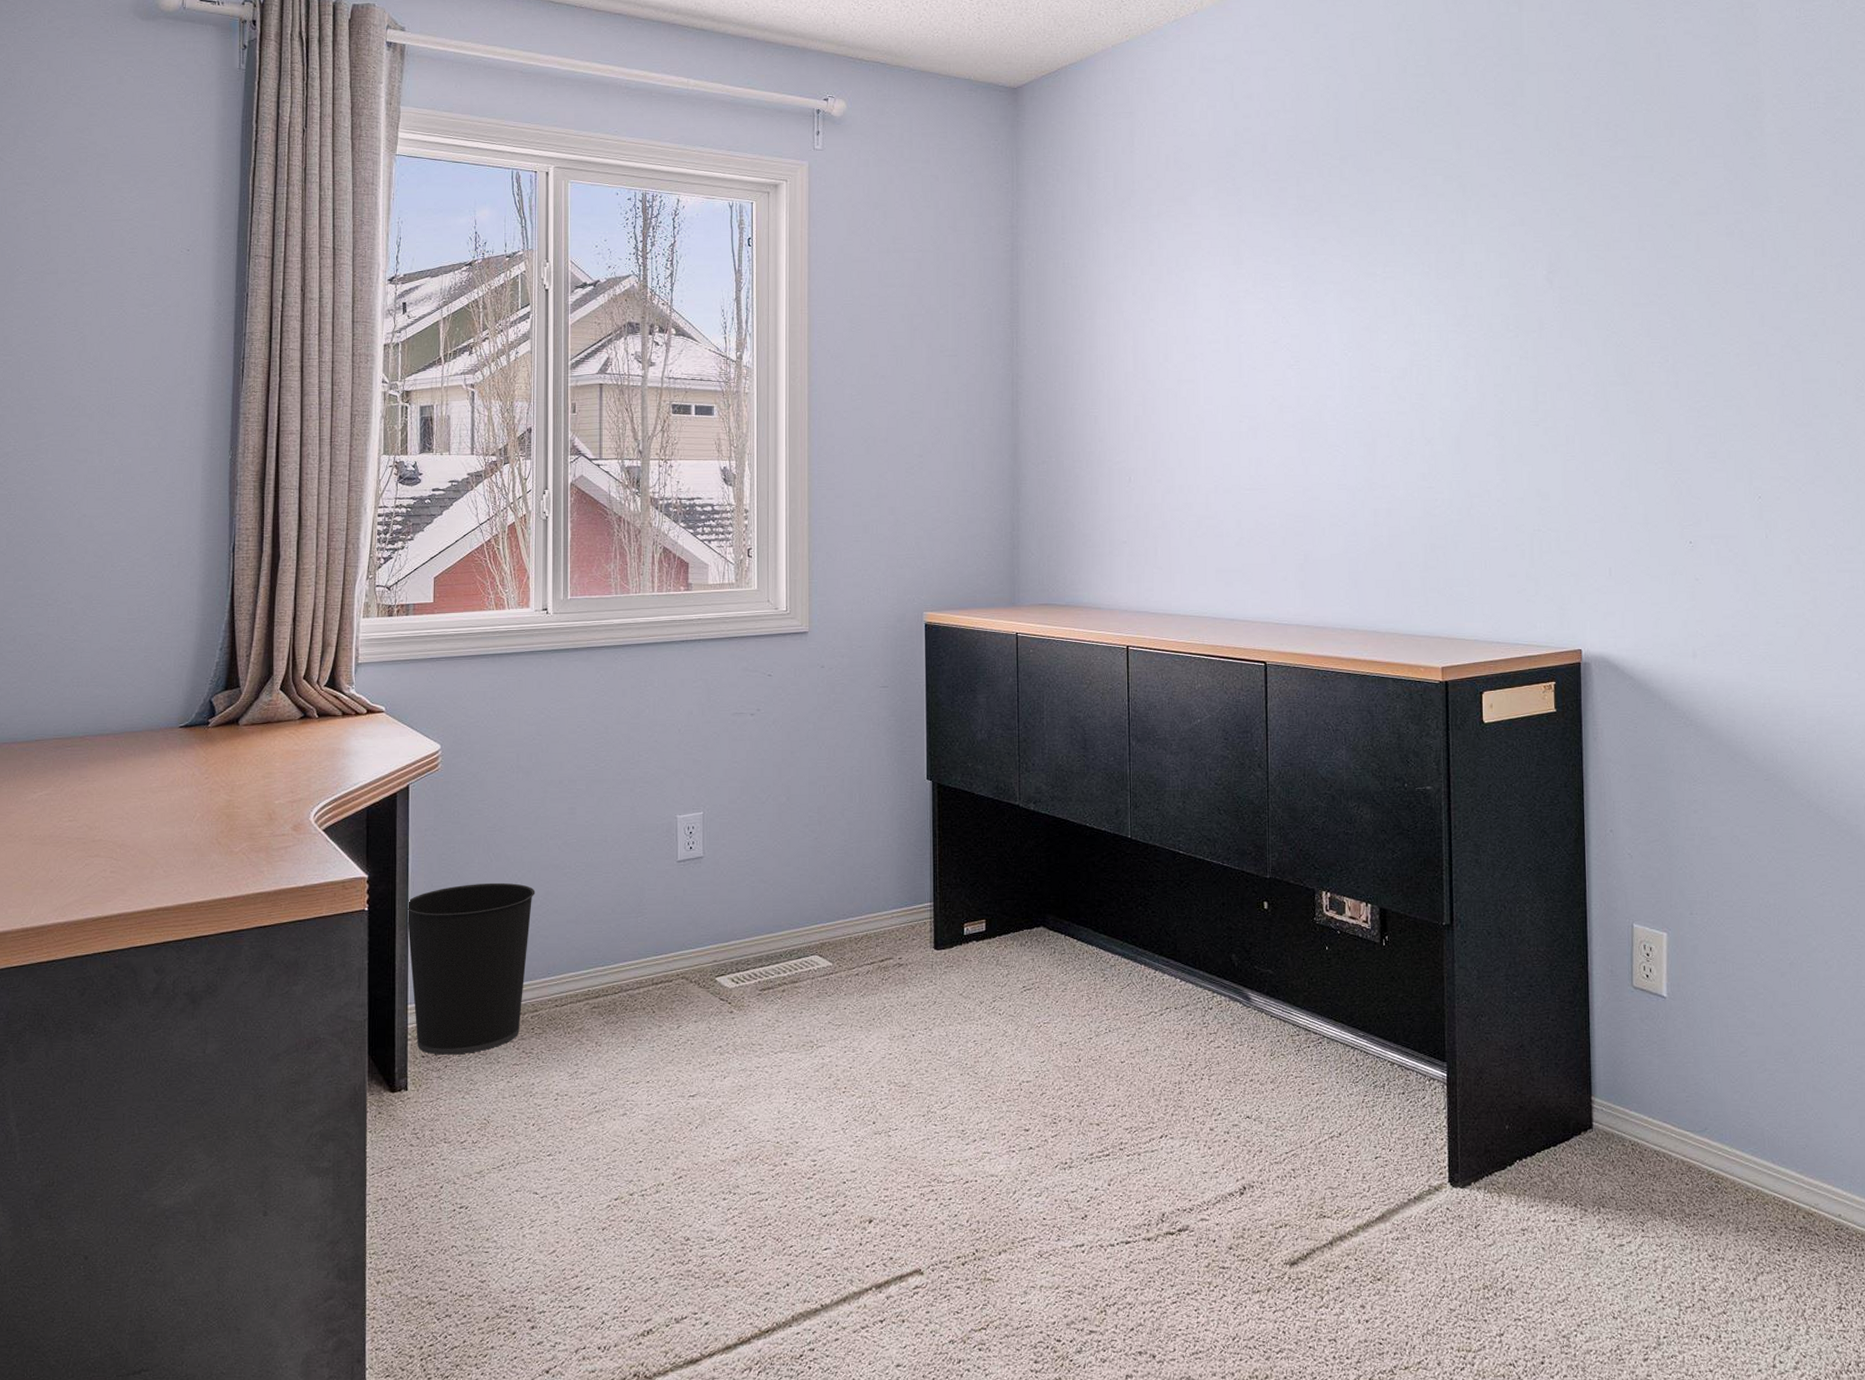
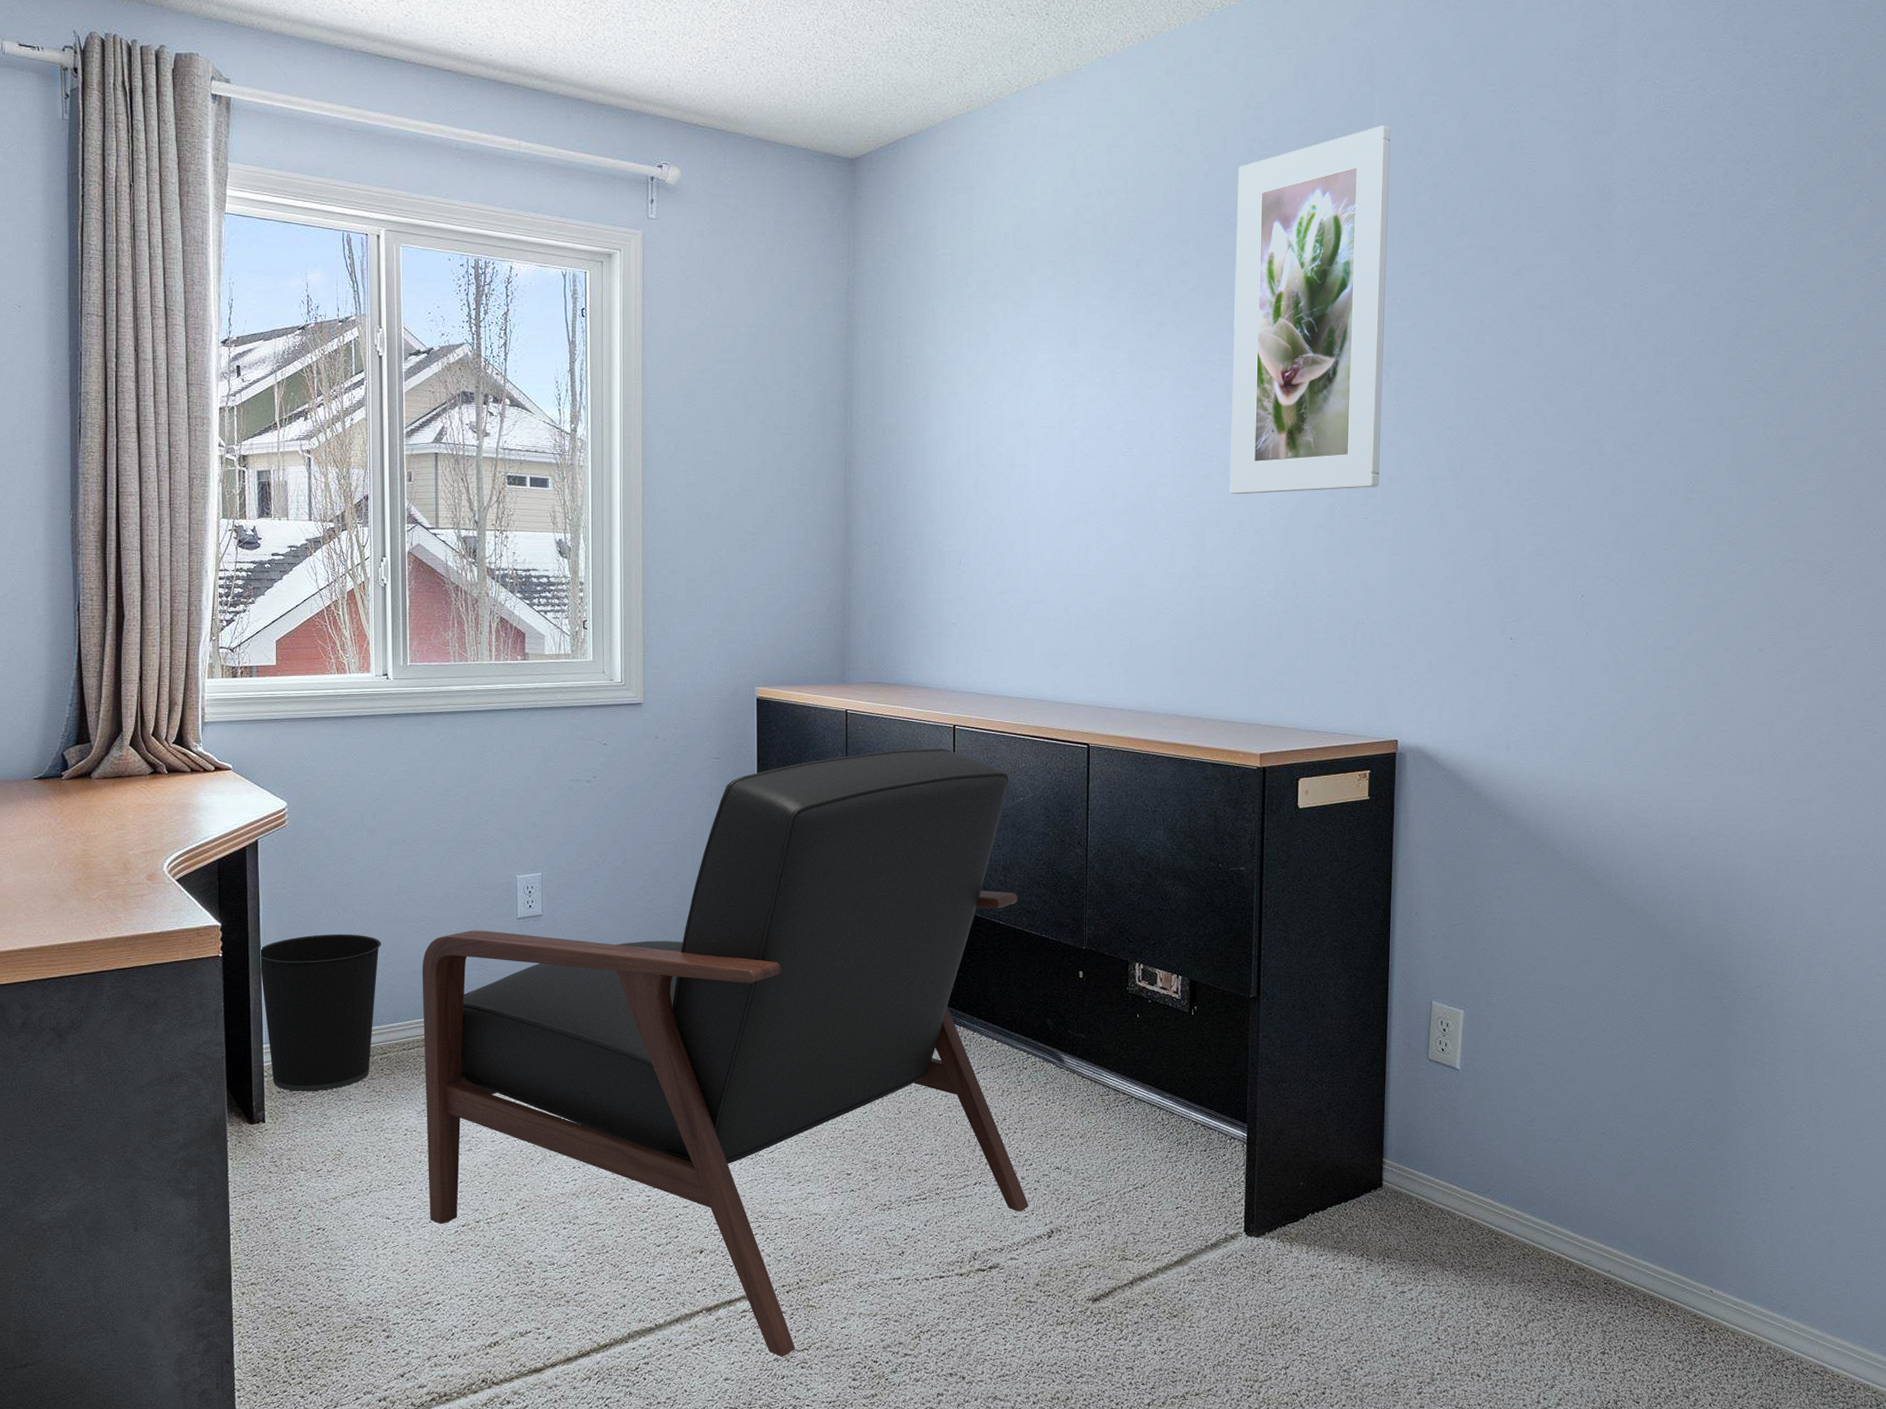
chair: none [576,670,1218,1338] -> present [422,748,1029,1357]
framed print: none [1393,44,1548,405] -> present [1229,125,1391,495]

